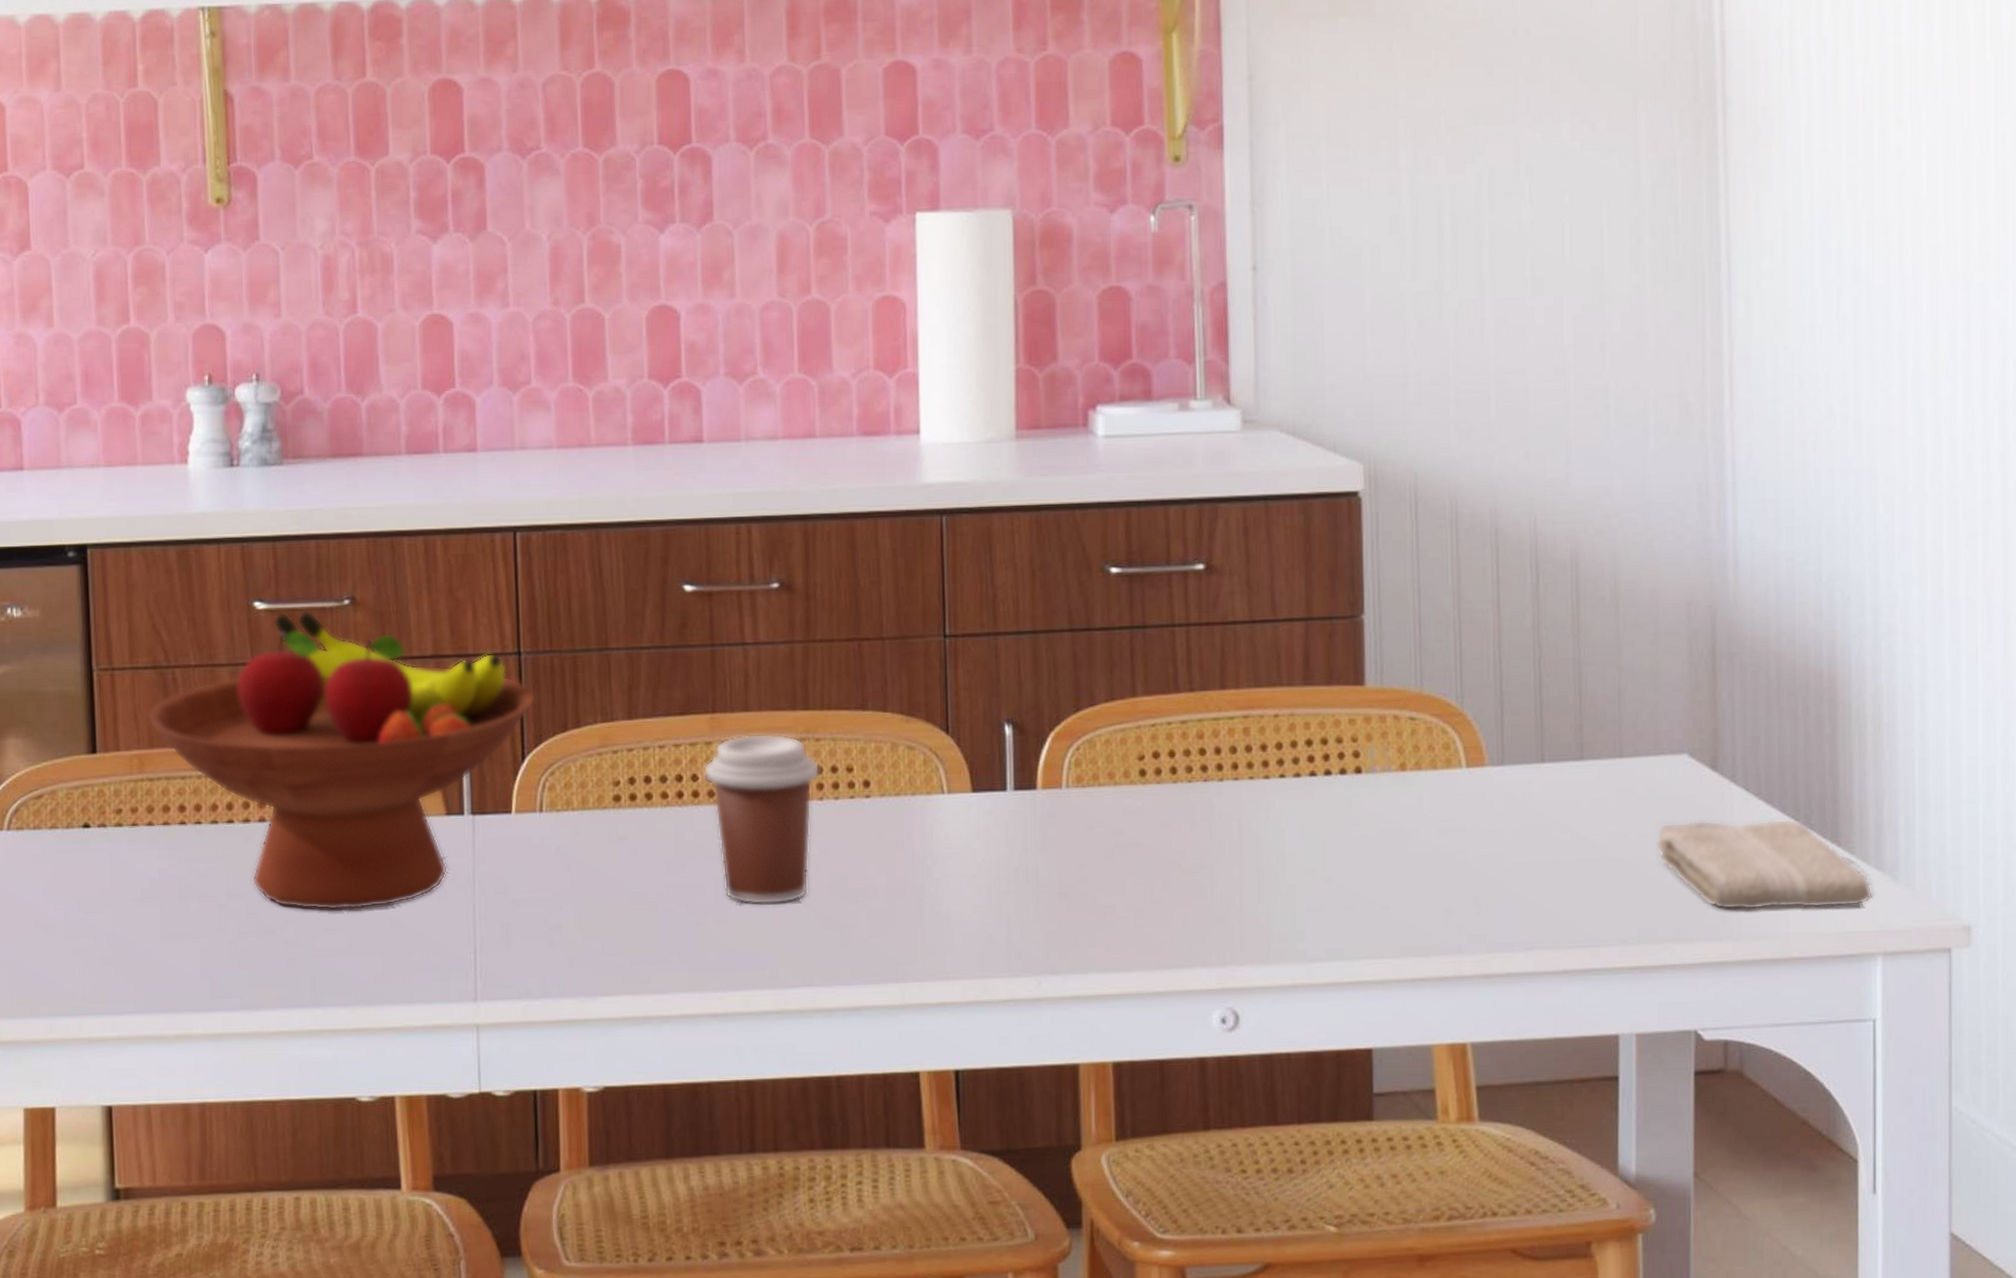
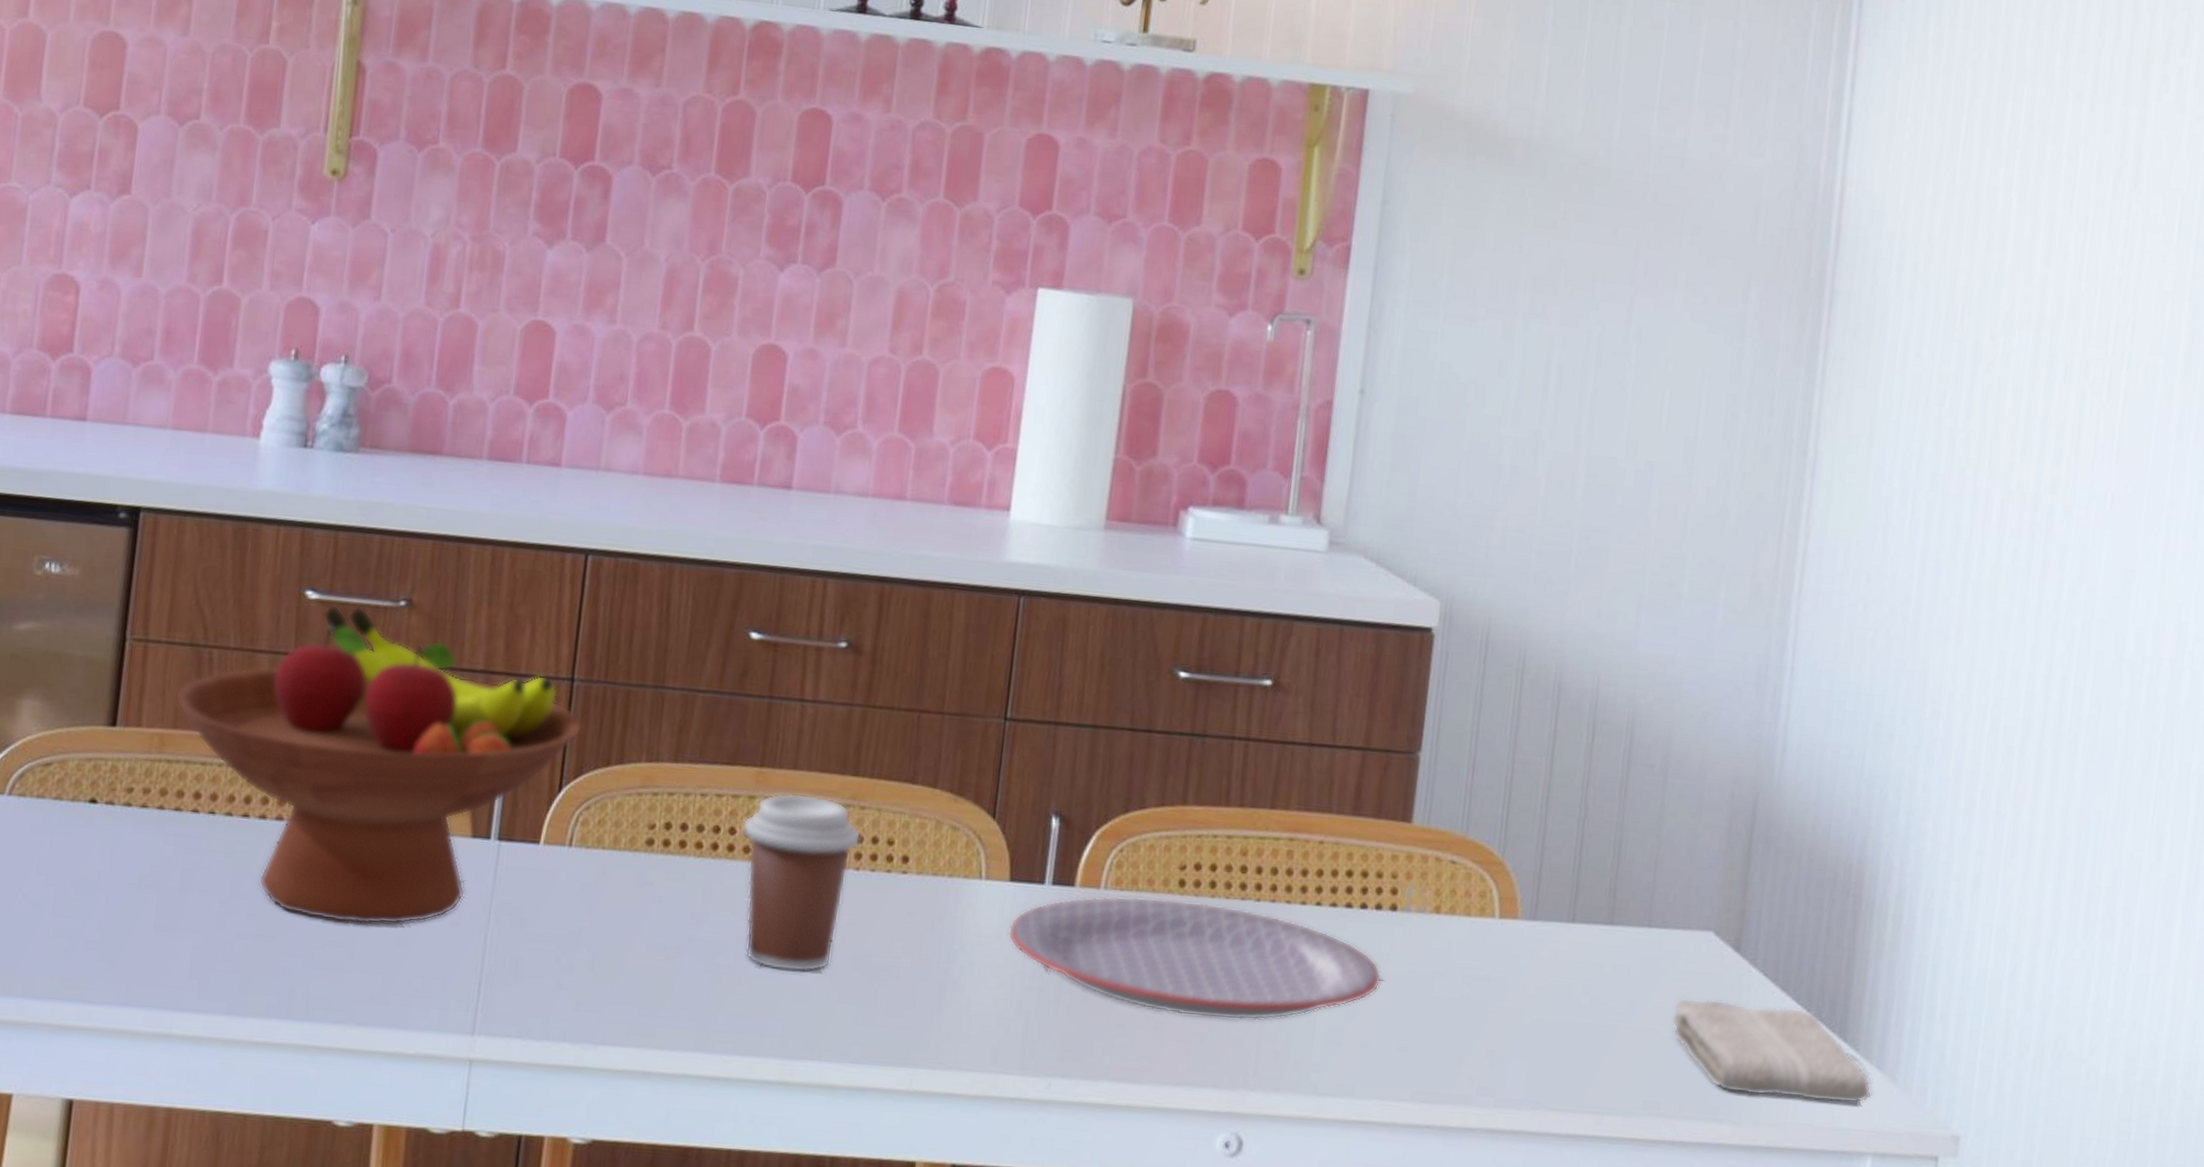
plate: none [977,789,1356,901] -> present [1007,896,1382,1021]

